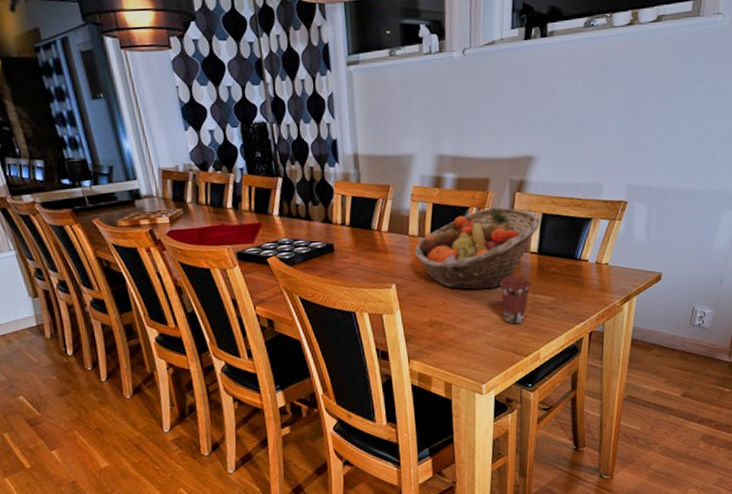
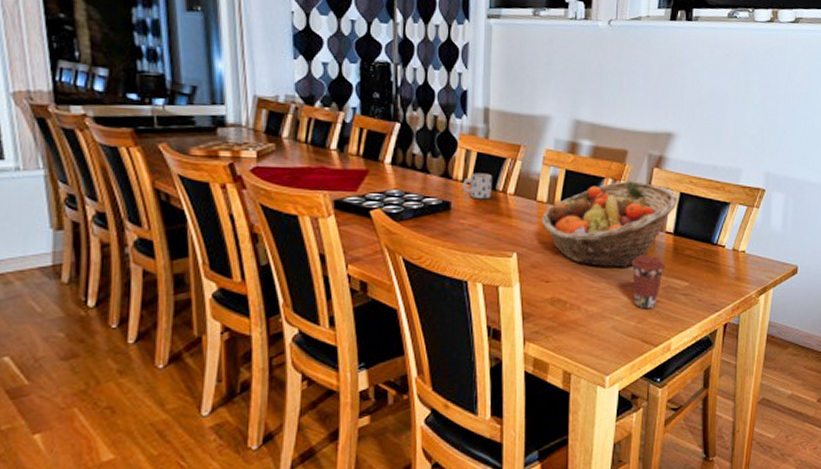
mug: none [342,215,368,239] -> present [462,173,493,200]

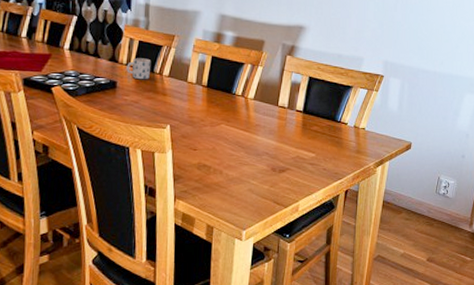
fruit basket: present [540,181,678,268] -> none [190,66,307,140]
coffee cup: present [631,256,666,309] -> none [266,130,296,176]

